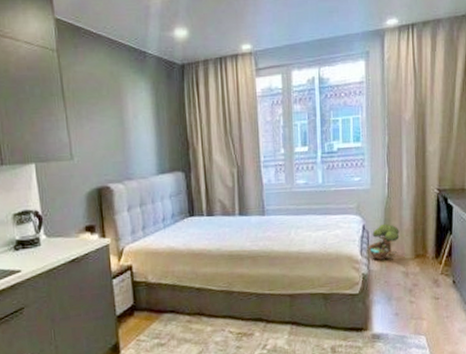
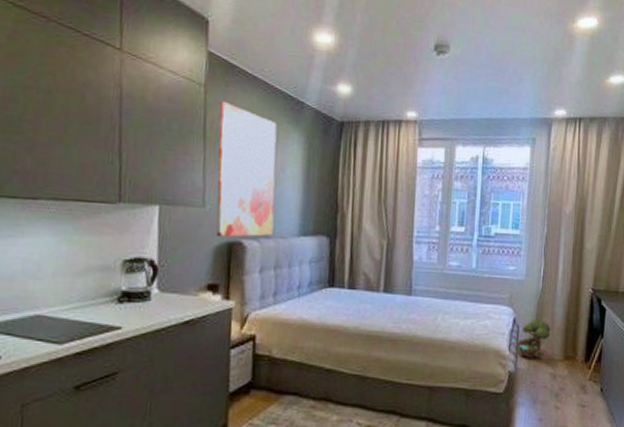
wall art: none [71,61,135,184] -> present [216,100,277,237]

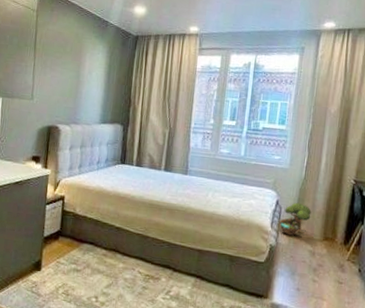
wall art: present [216,100,277,237] -> none [40,21,87,123]

